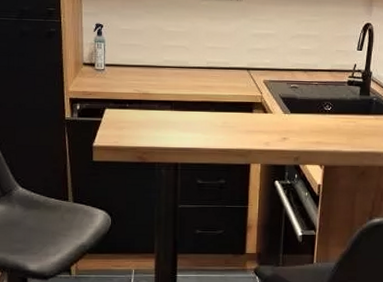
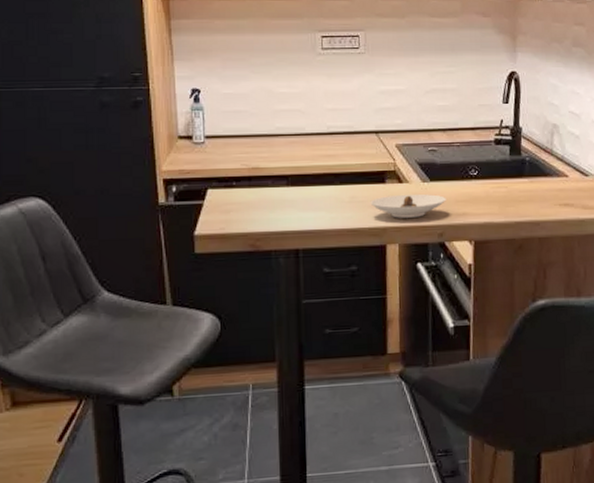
saucer: none [239,123,303,143] -> present [370,193,446,218]

